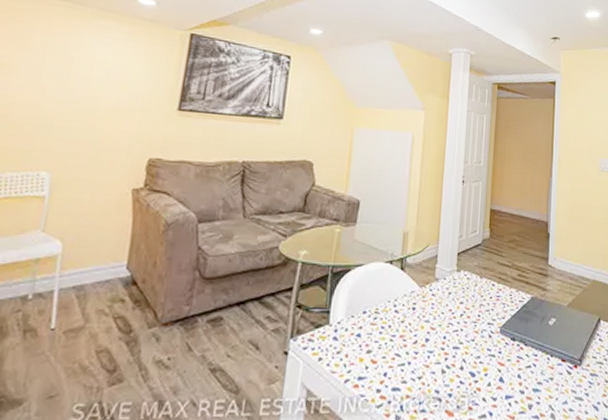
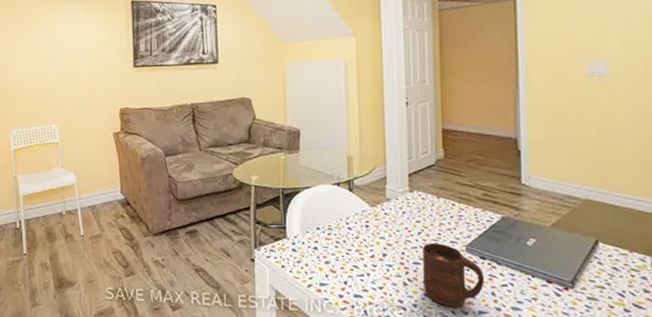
cup: none [460,325,514,394] -> present [423,242,485,308]

